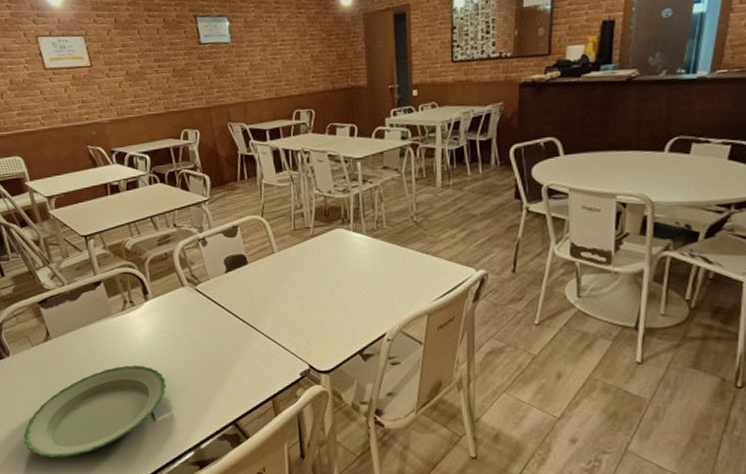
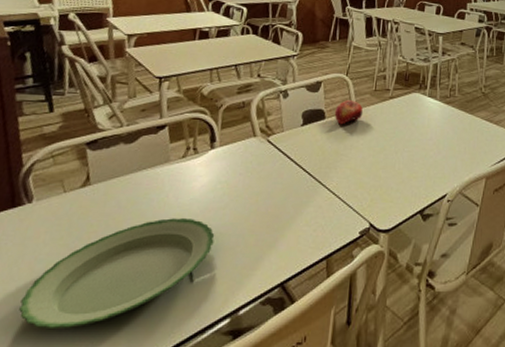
fruit: none [256,242,286,269] -> present [334,100,363,125]

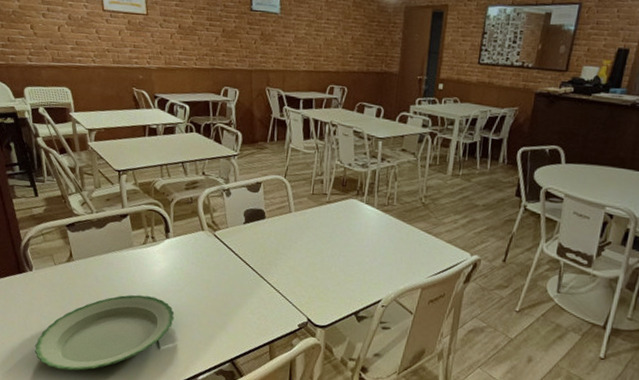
fruit: present [334,100,363,125] -> none [273,202,301,226]

